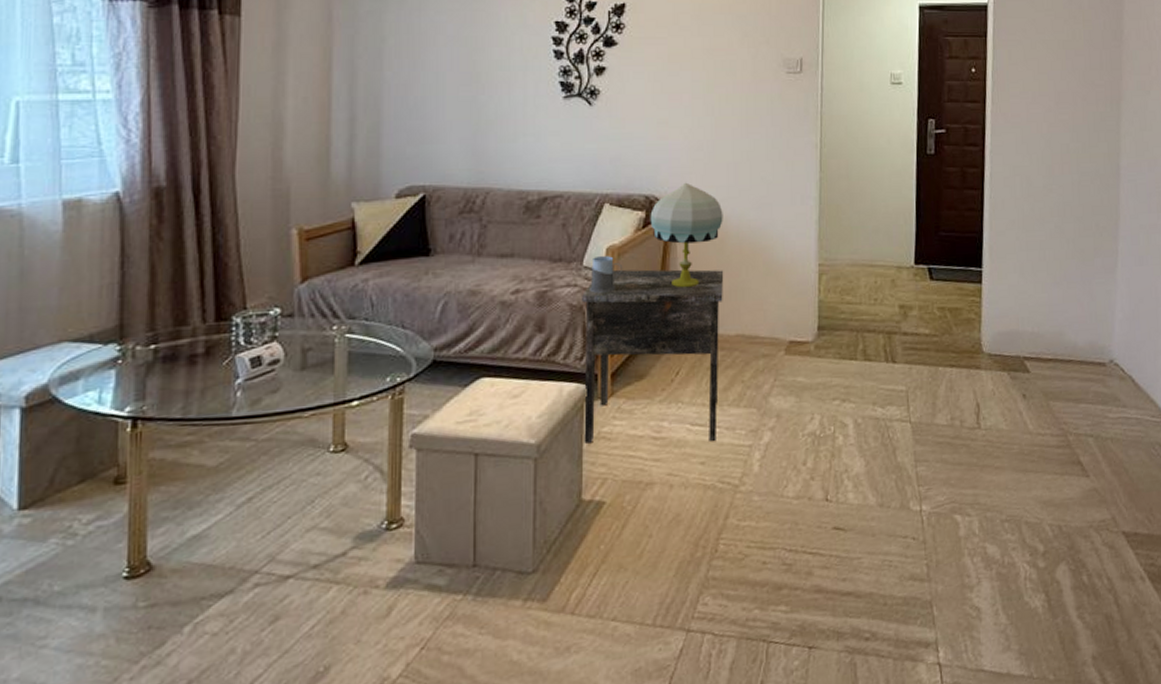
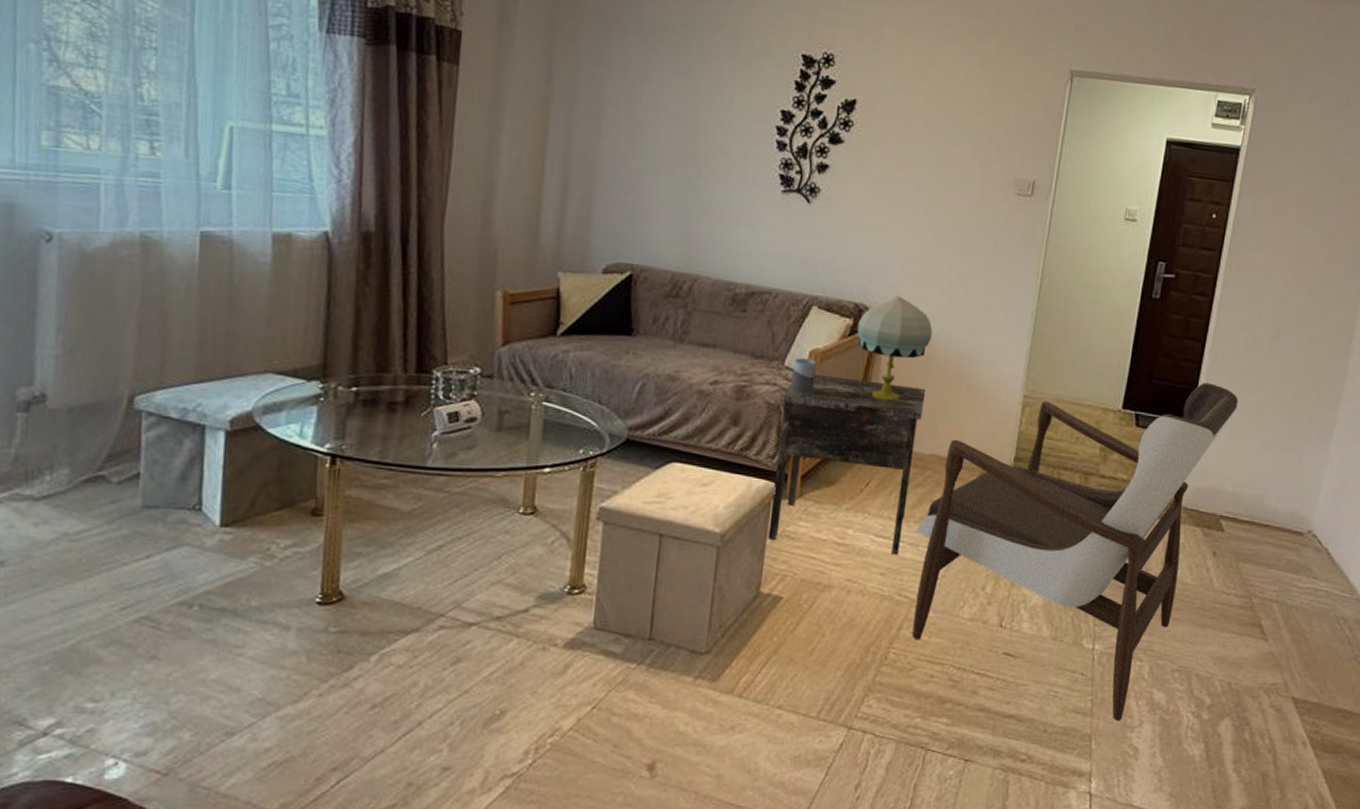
armchair: none [731,228,1024,582] -> present [912,382,1239,720]

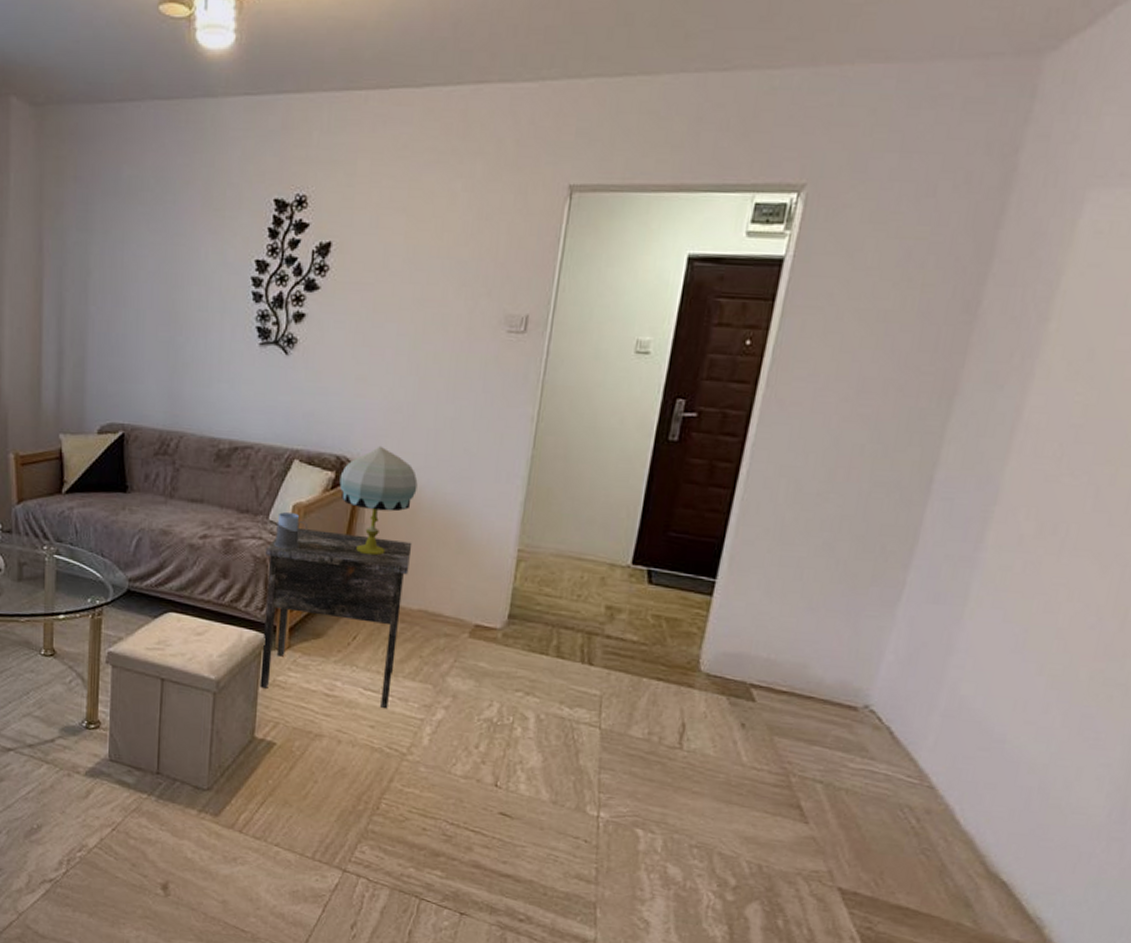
armchair: present [912,382,1239,720] -> none [403,535,776,892]

